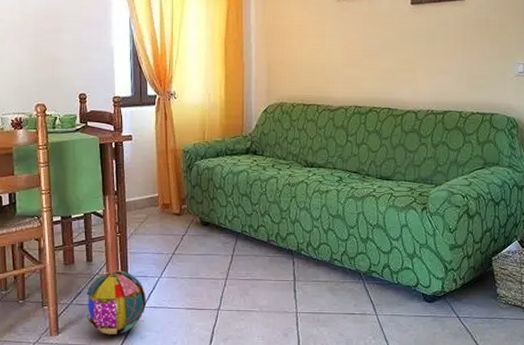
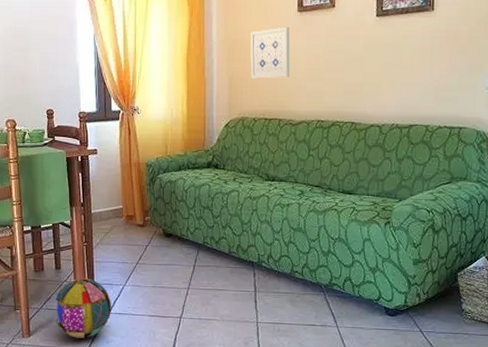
wall art: none [288,12,328,64] -> present [250,27,290,79]

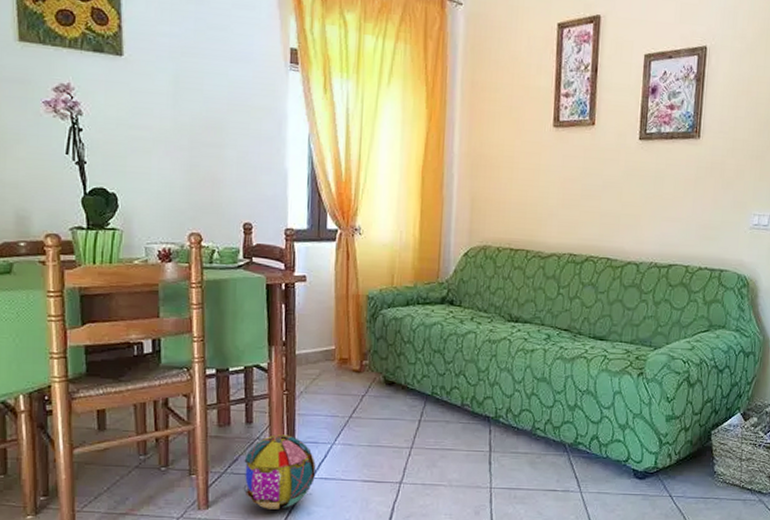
wall art: present [250,27,290,79] -> none [496,143,543,202]

